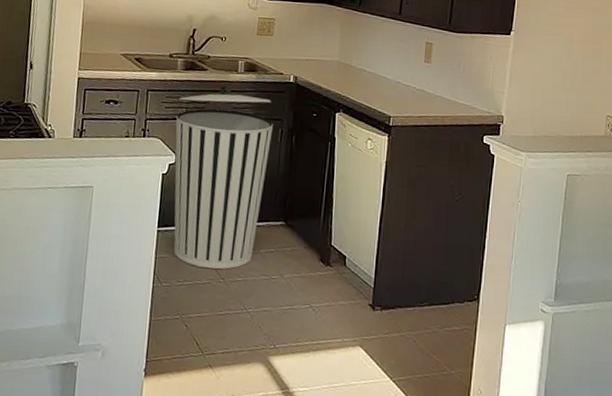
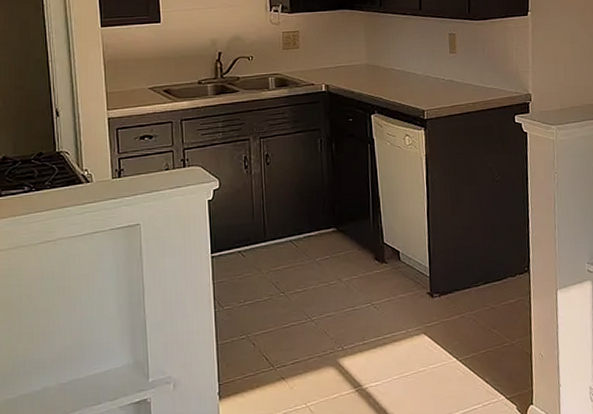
trash can: present [173,84,274,270] -> none [212,103,312,286]

